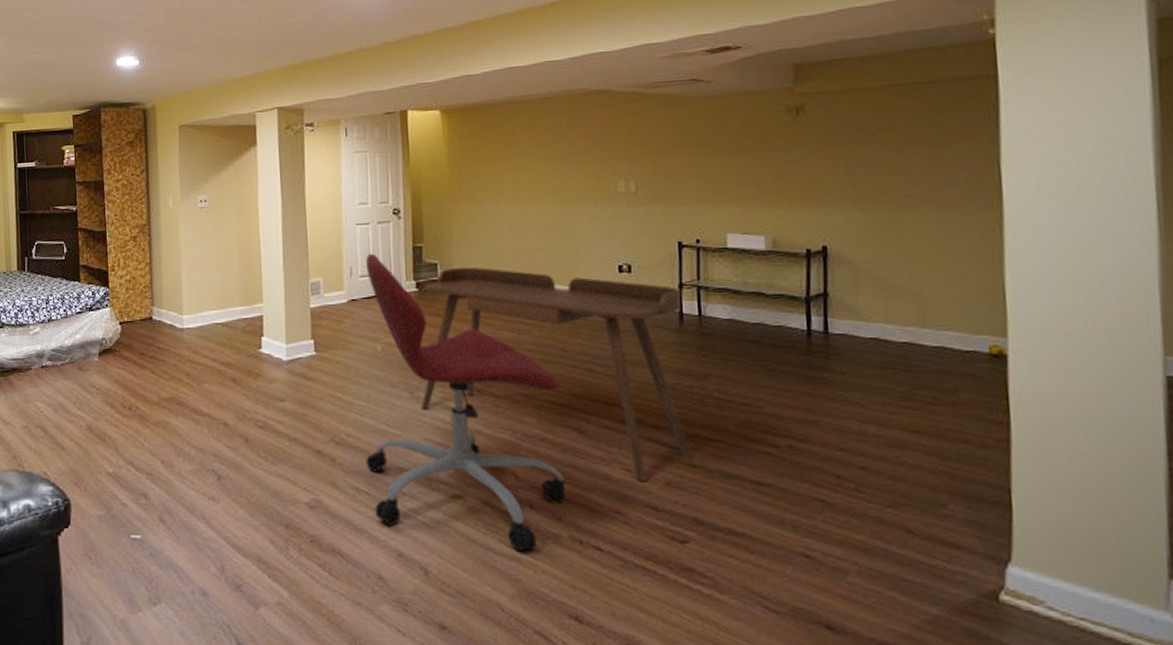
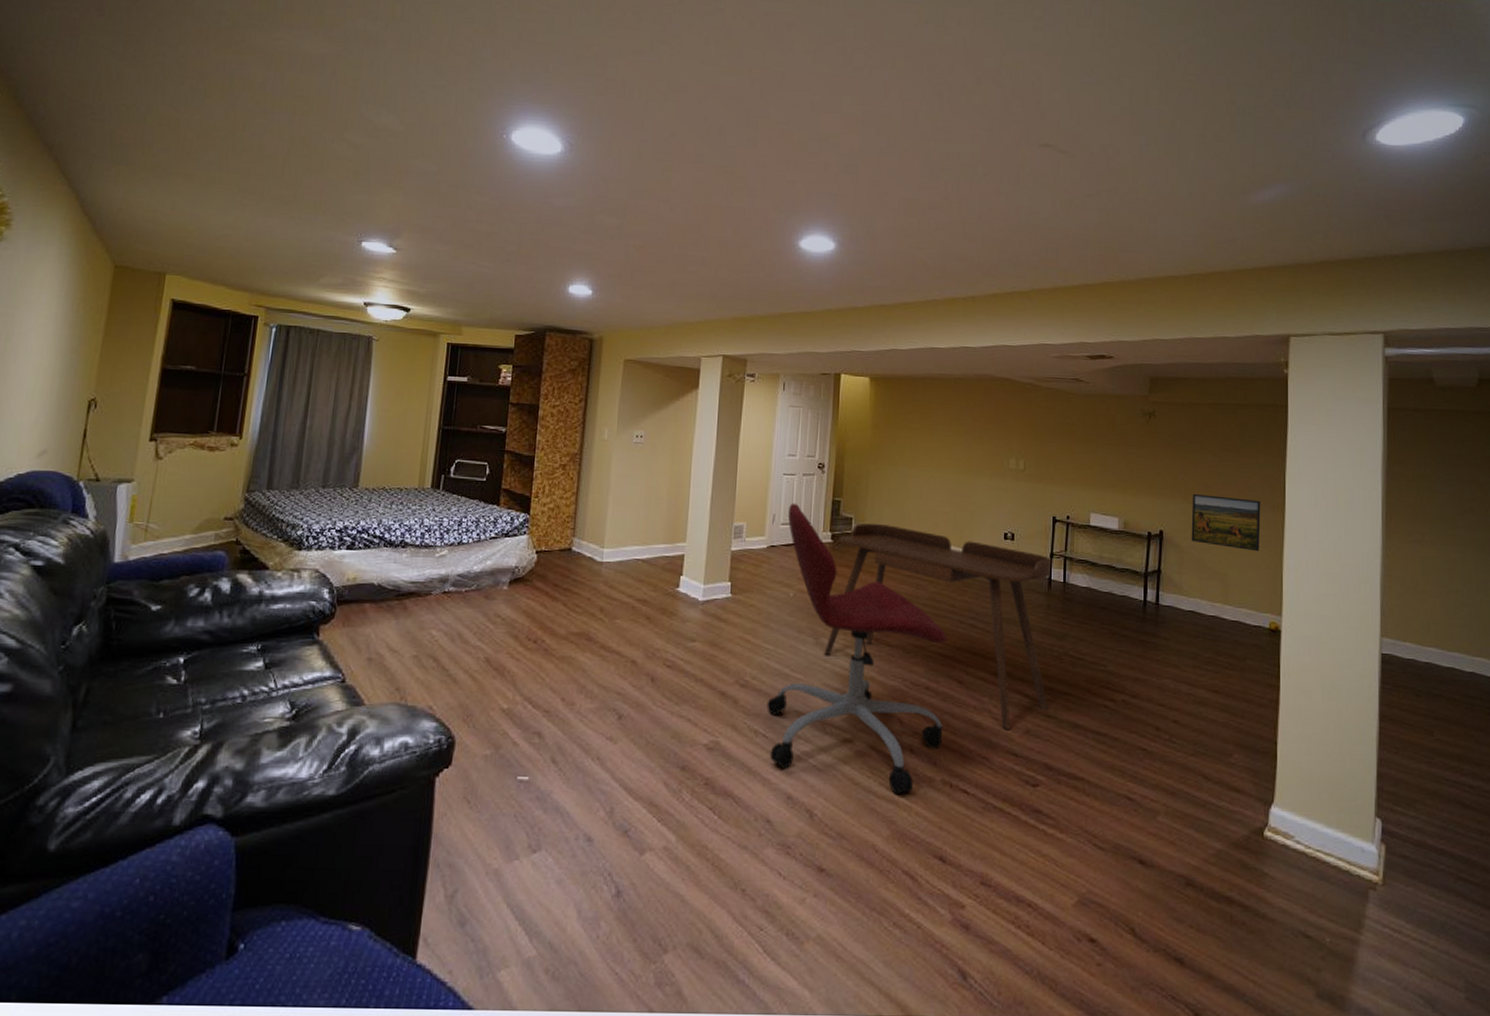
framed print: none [865,197,968,261] -> present [1191,493,1261,552]

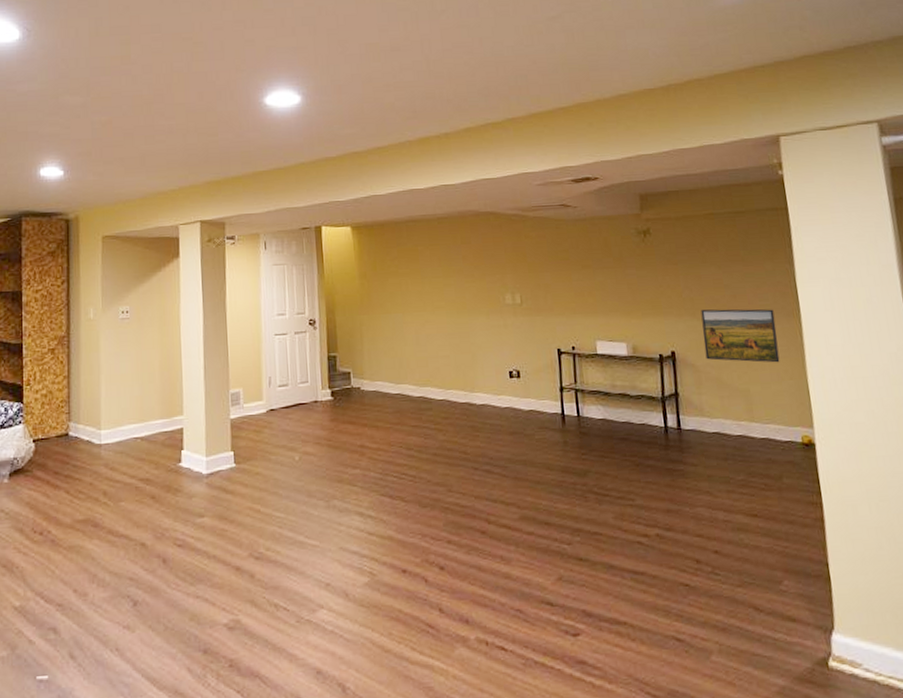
office chair: present [767,503,947,794] -> none [283,363,472,658]
desk: present [824,523,1052,731] -> none [337,375,579,579]

